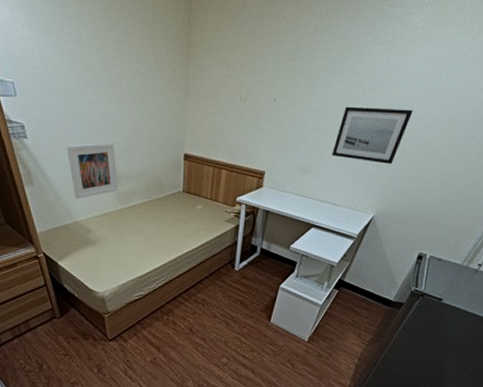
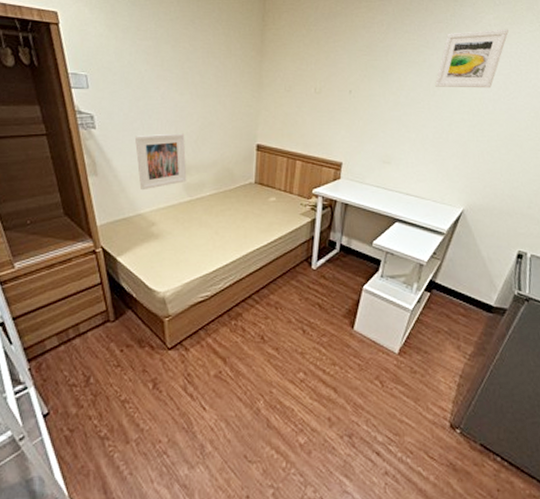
wall art: present [332,106,413,164] -> none [412,98,495,155]
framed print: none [358,32,434,96] -> present [435,29,509,88]

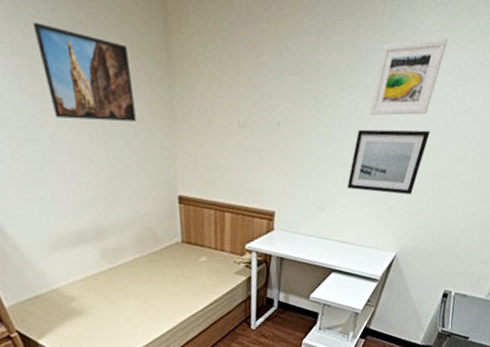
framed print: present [135,133,187,191] -> none [28,187,103,262]
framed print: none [164,18,230,86] -> present [32,22,136,122]
wall art: none [412,98,495,155] -> present [347,129,430,195]

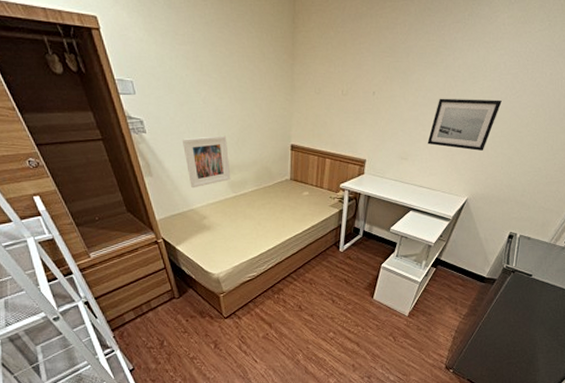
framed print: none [28,187,103,262] -> present [183,135,231,189]
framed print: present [32,22,136,122] -> none [200,21,265,90]
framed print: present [370,38,448,115] -> none [450,28,520,88]

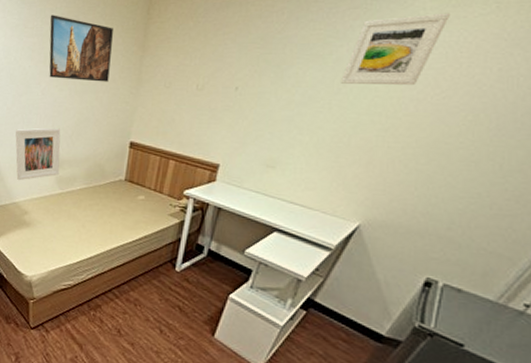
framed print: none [200,21,265,90] -> present [49,15,113,82]
wall art: present [427,98,502,151] -> none [304,96,418,164]
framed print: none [450,28,520,88] -> present [341,13,450,86]

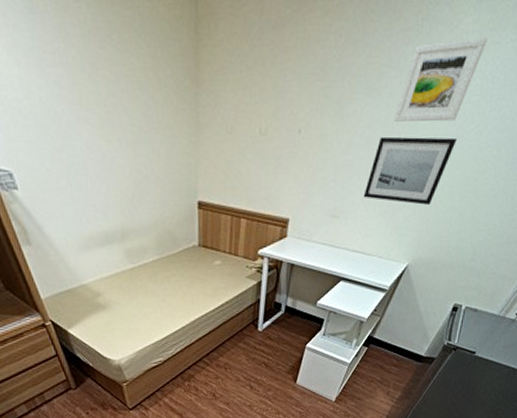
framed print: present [15,127,61,181] -> none [64,191,127,260]
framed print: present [49,15,113,82] -> none [73,32,163,129]
wall art: none [304,96,418,164] -> present [363,136,457,205]

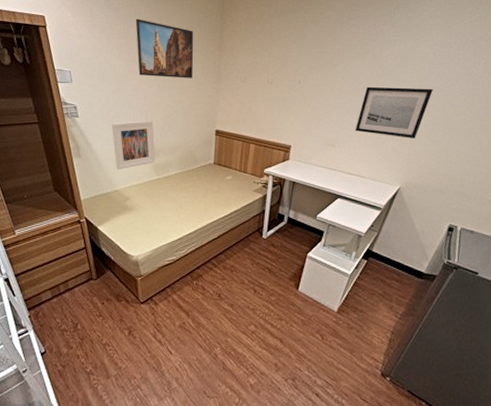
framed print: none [64,191,127,260] -> present [112,120,156,170]
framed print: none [73,32,163,129] -> present [135,19,193,78]
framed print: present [395,37,487,122] -> none [378,20,449,77]

